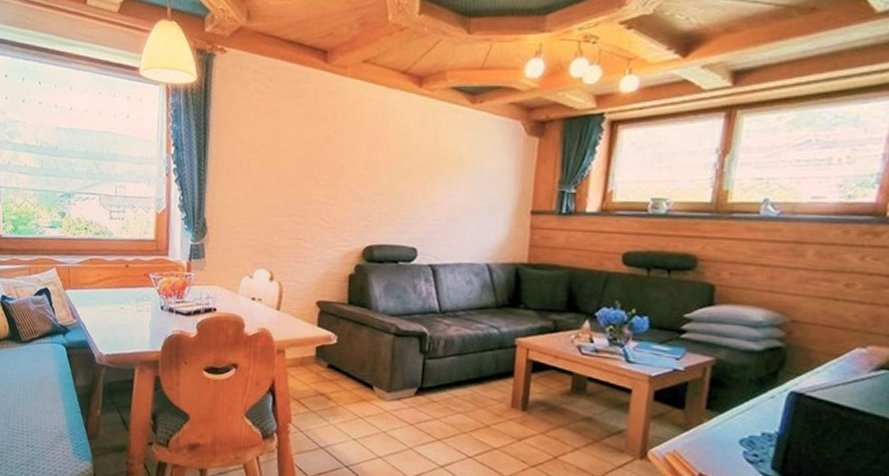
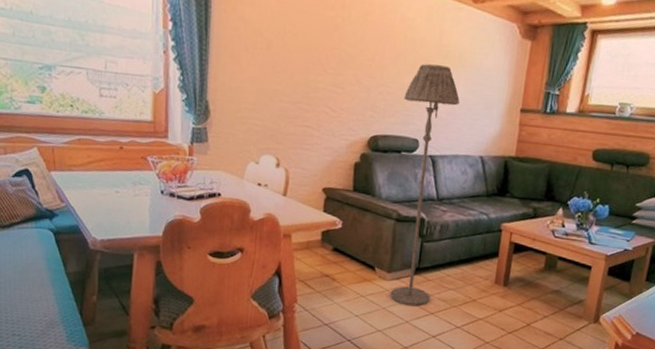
floor lamp: none [390,169,460,432] -> present [390,64,460,307]

